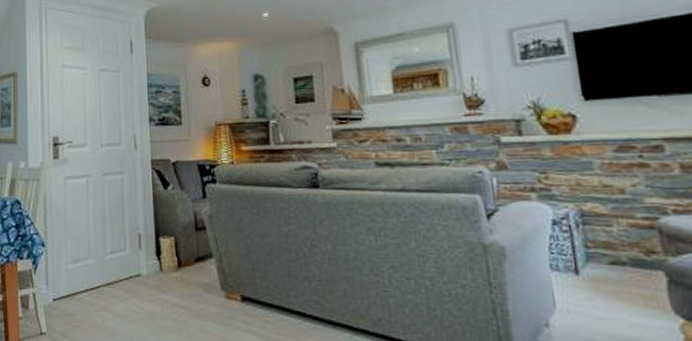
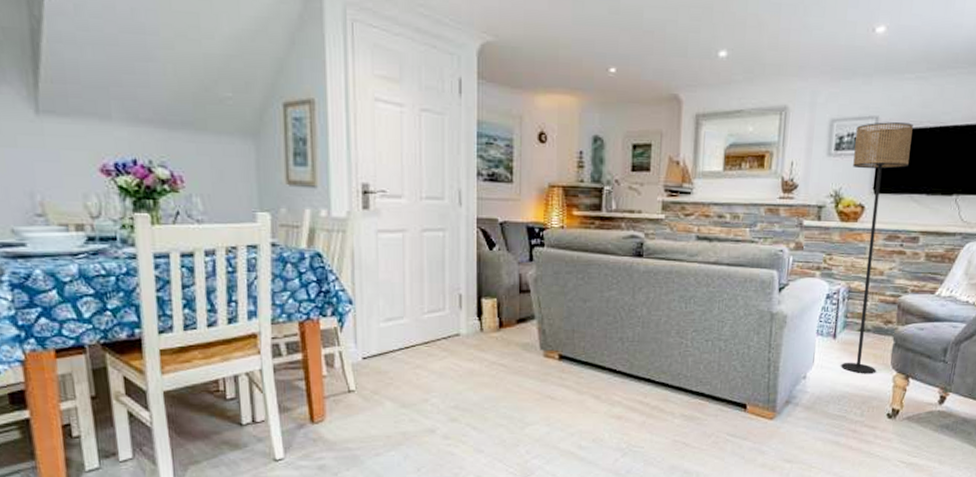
floor lamp: none [543,21,650,322] -> present [841,122,913,374]

